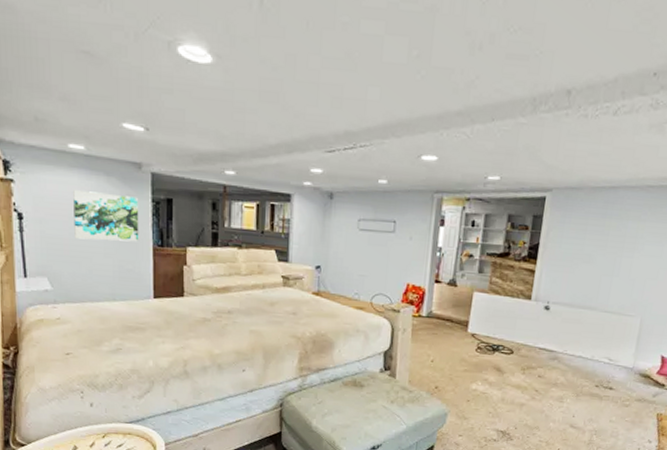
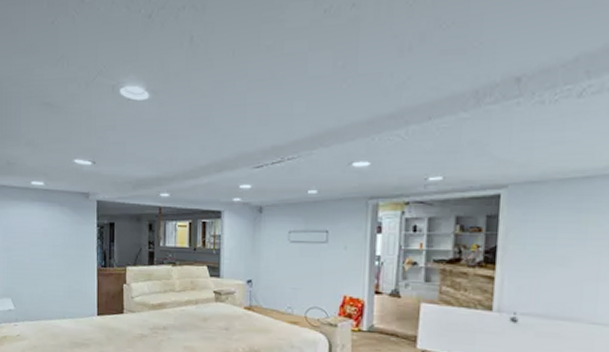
wall art: present [73,190,139,242] -> none [34,221,86,264]

